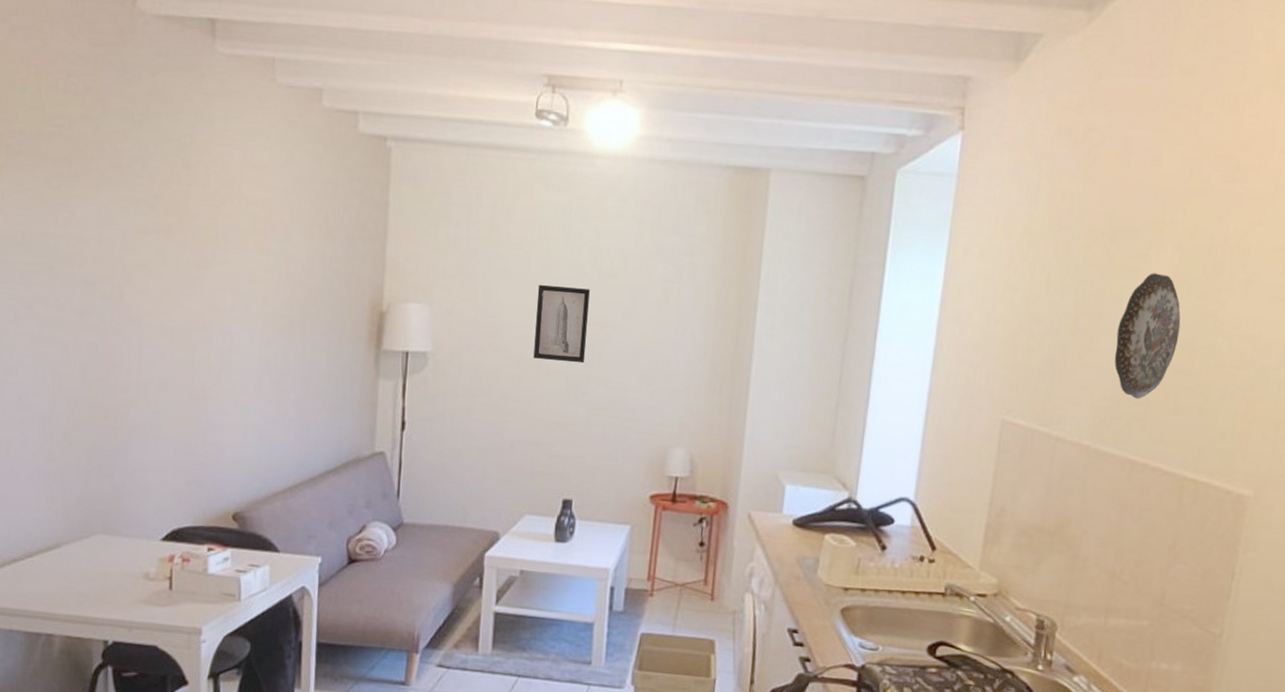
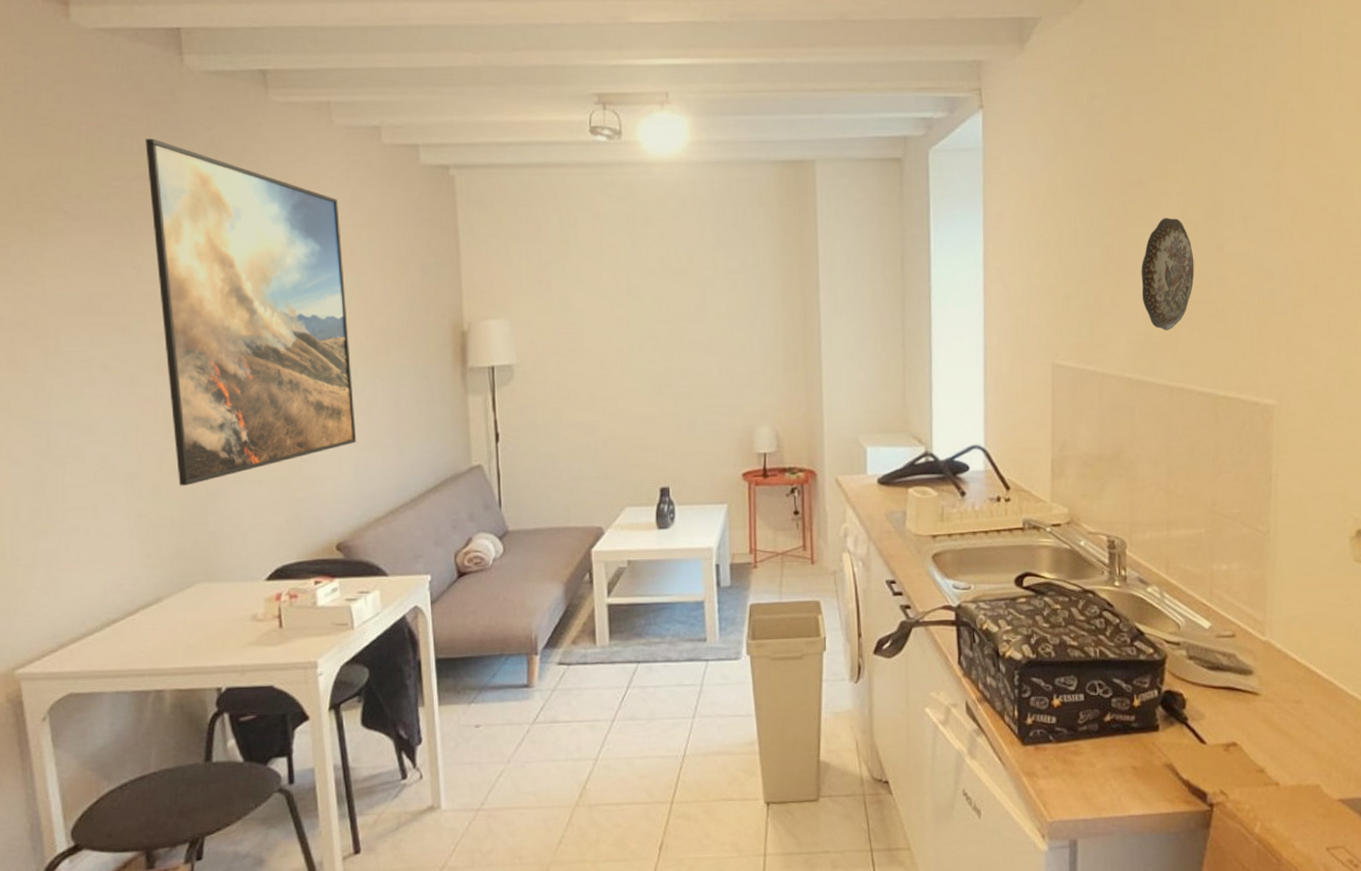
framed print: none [88,79,272,436] -> present [145,138,357,486]
wall art: present [533,284,590,364] -> none [612,288,665,359]

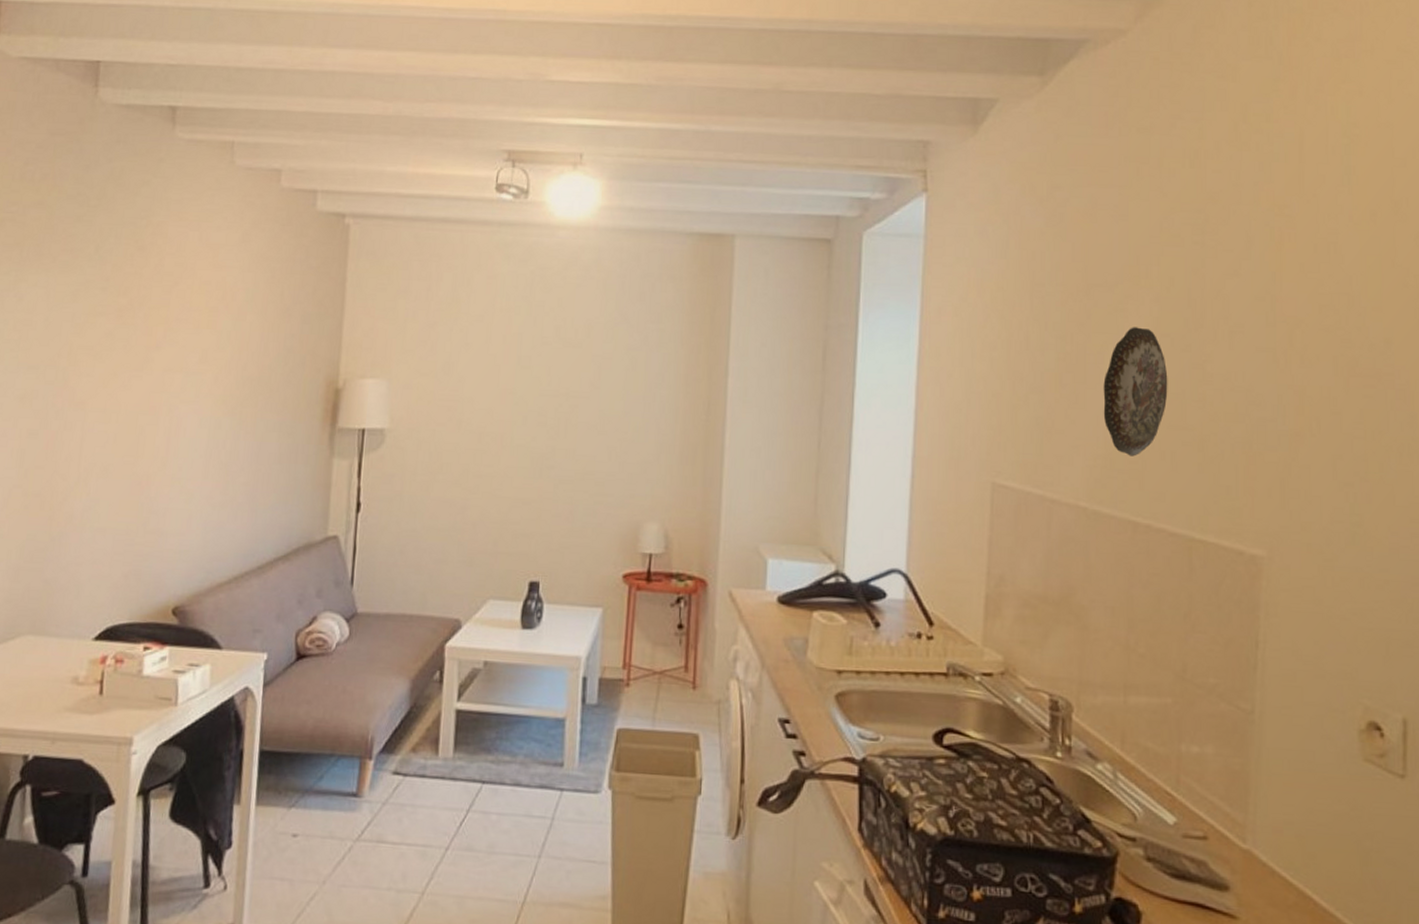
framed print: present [145,138,357,486] -> none [21,167,228,528]

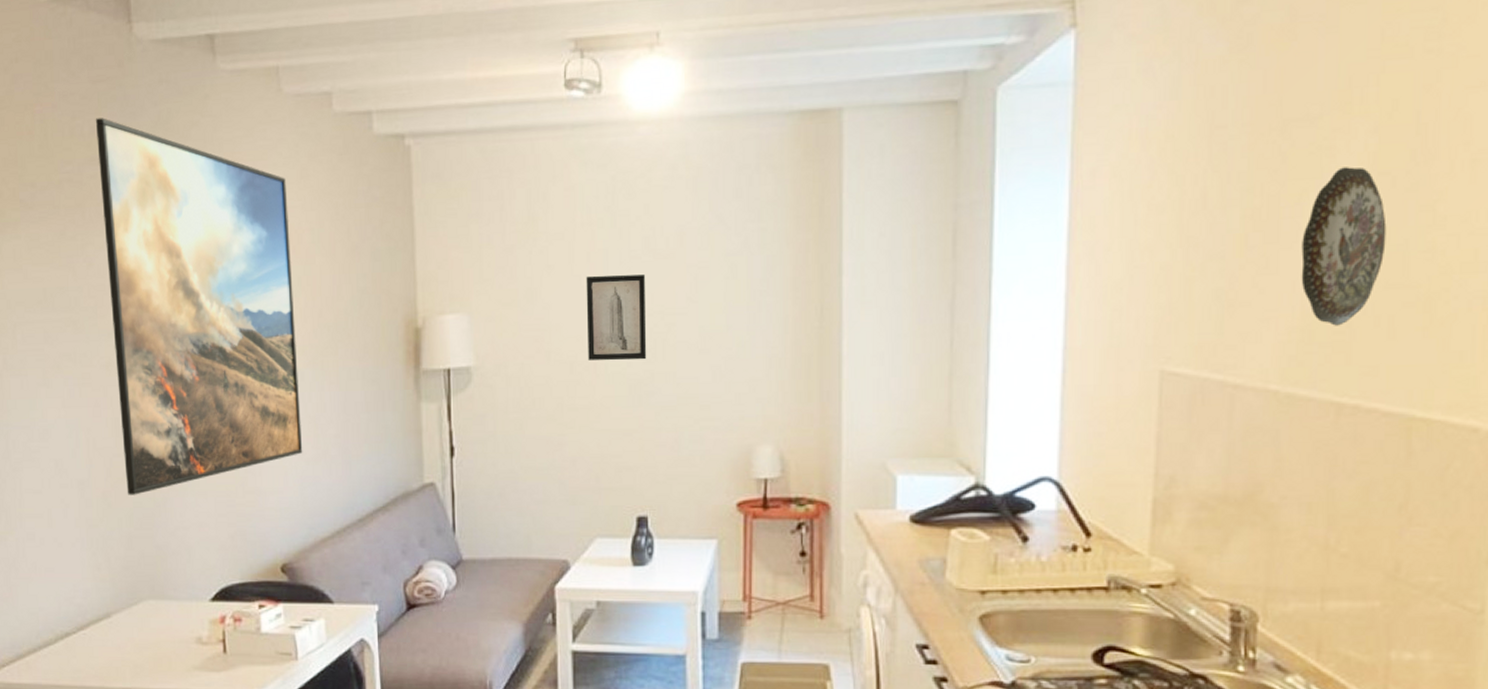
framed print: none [21,167,228,528] -> present [95,118,303,495]
wall art: none [496,356,554,436] -> present [586,274,647,361]

